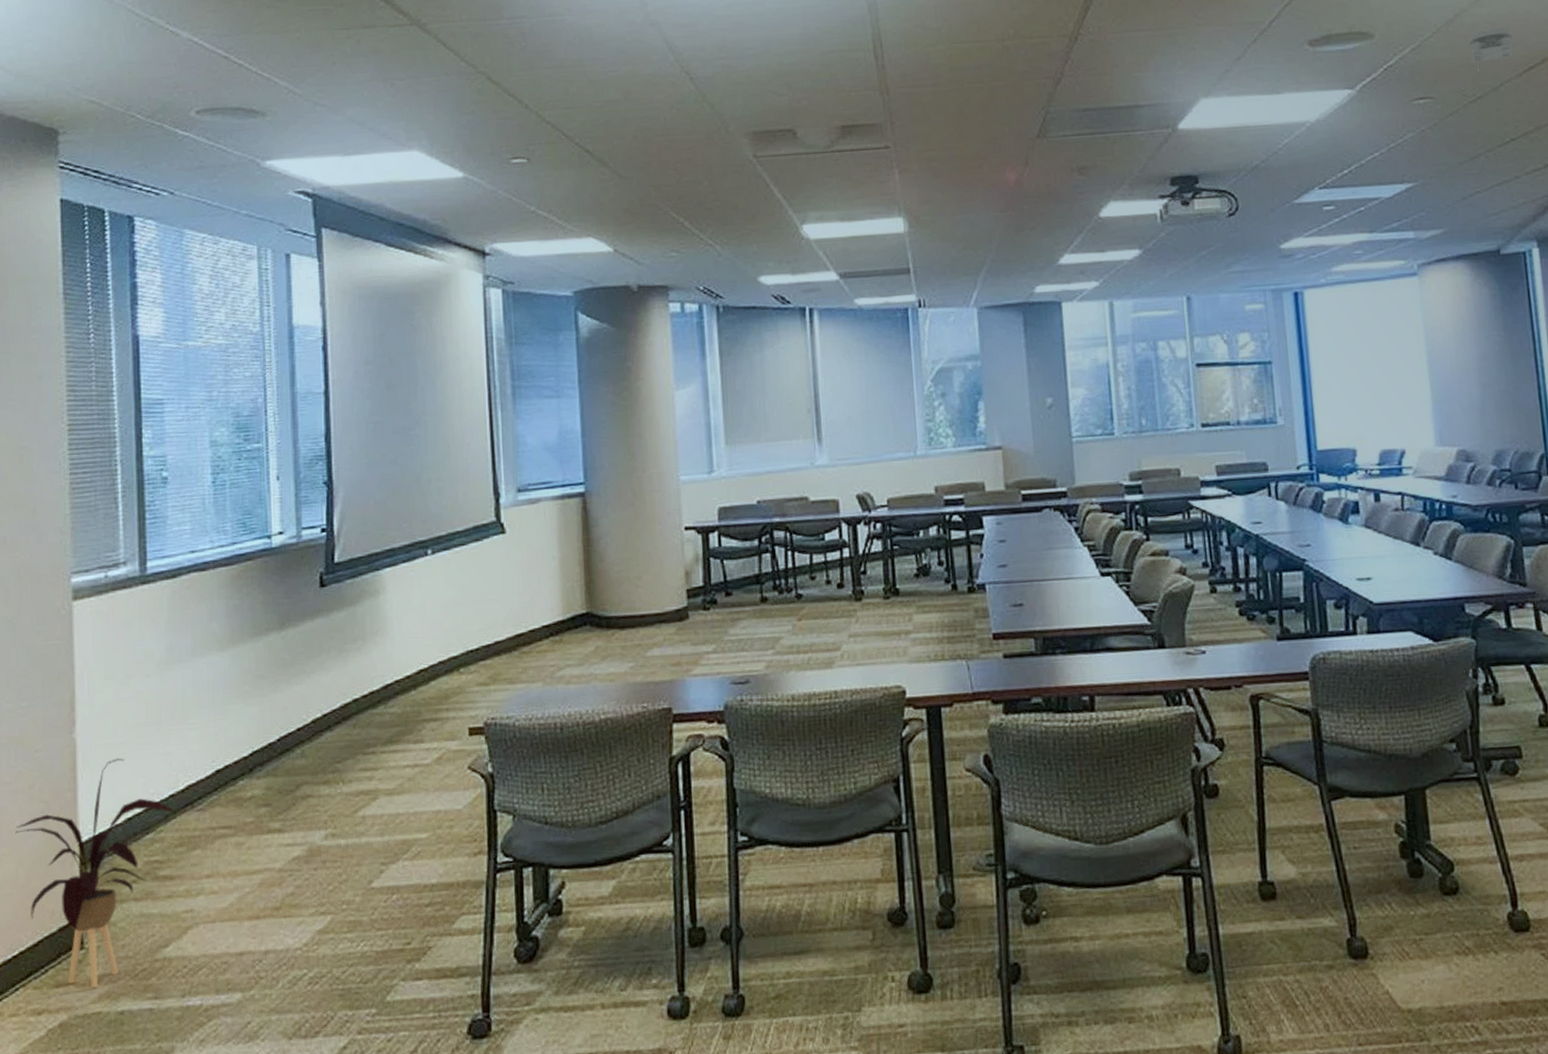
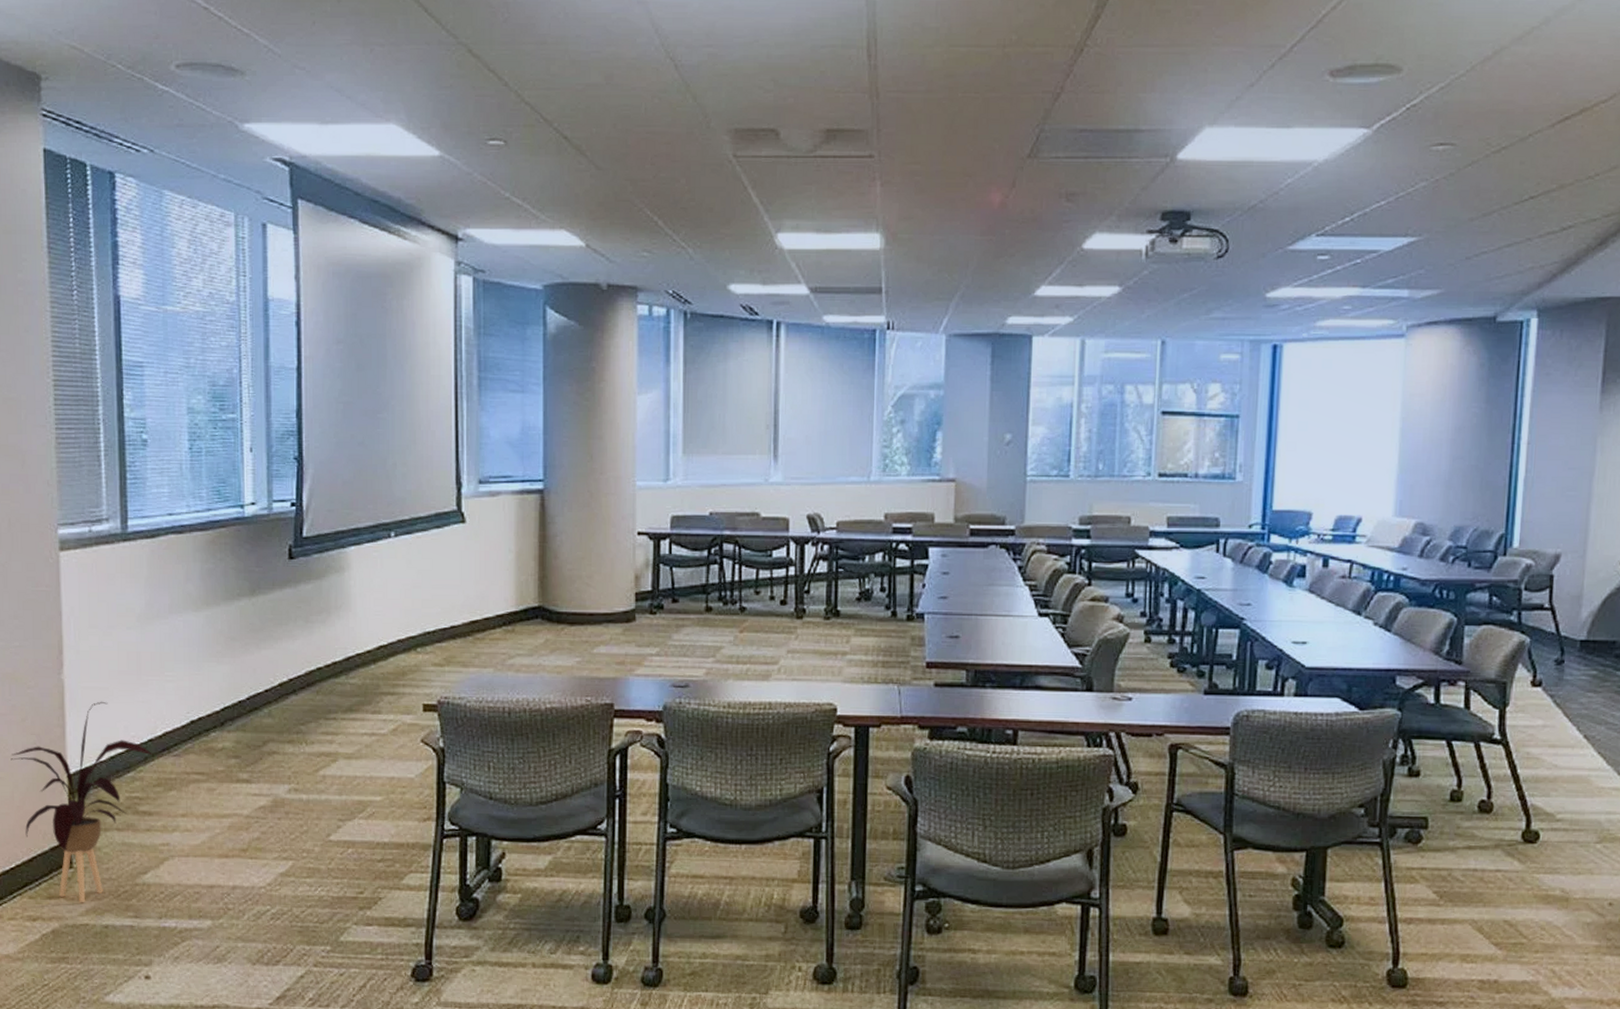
smoke detector: present [1468,28,1513,73] -> none [1503,71,1553,120]

